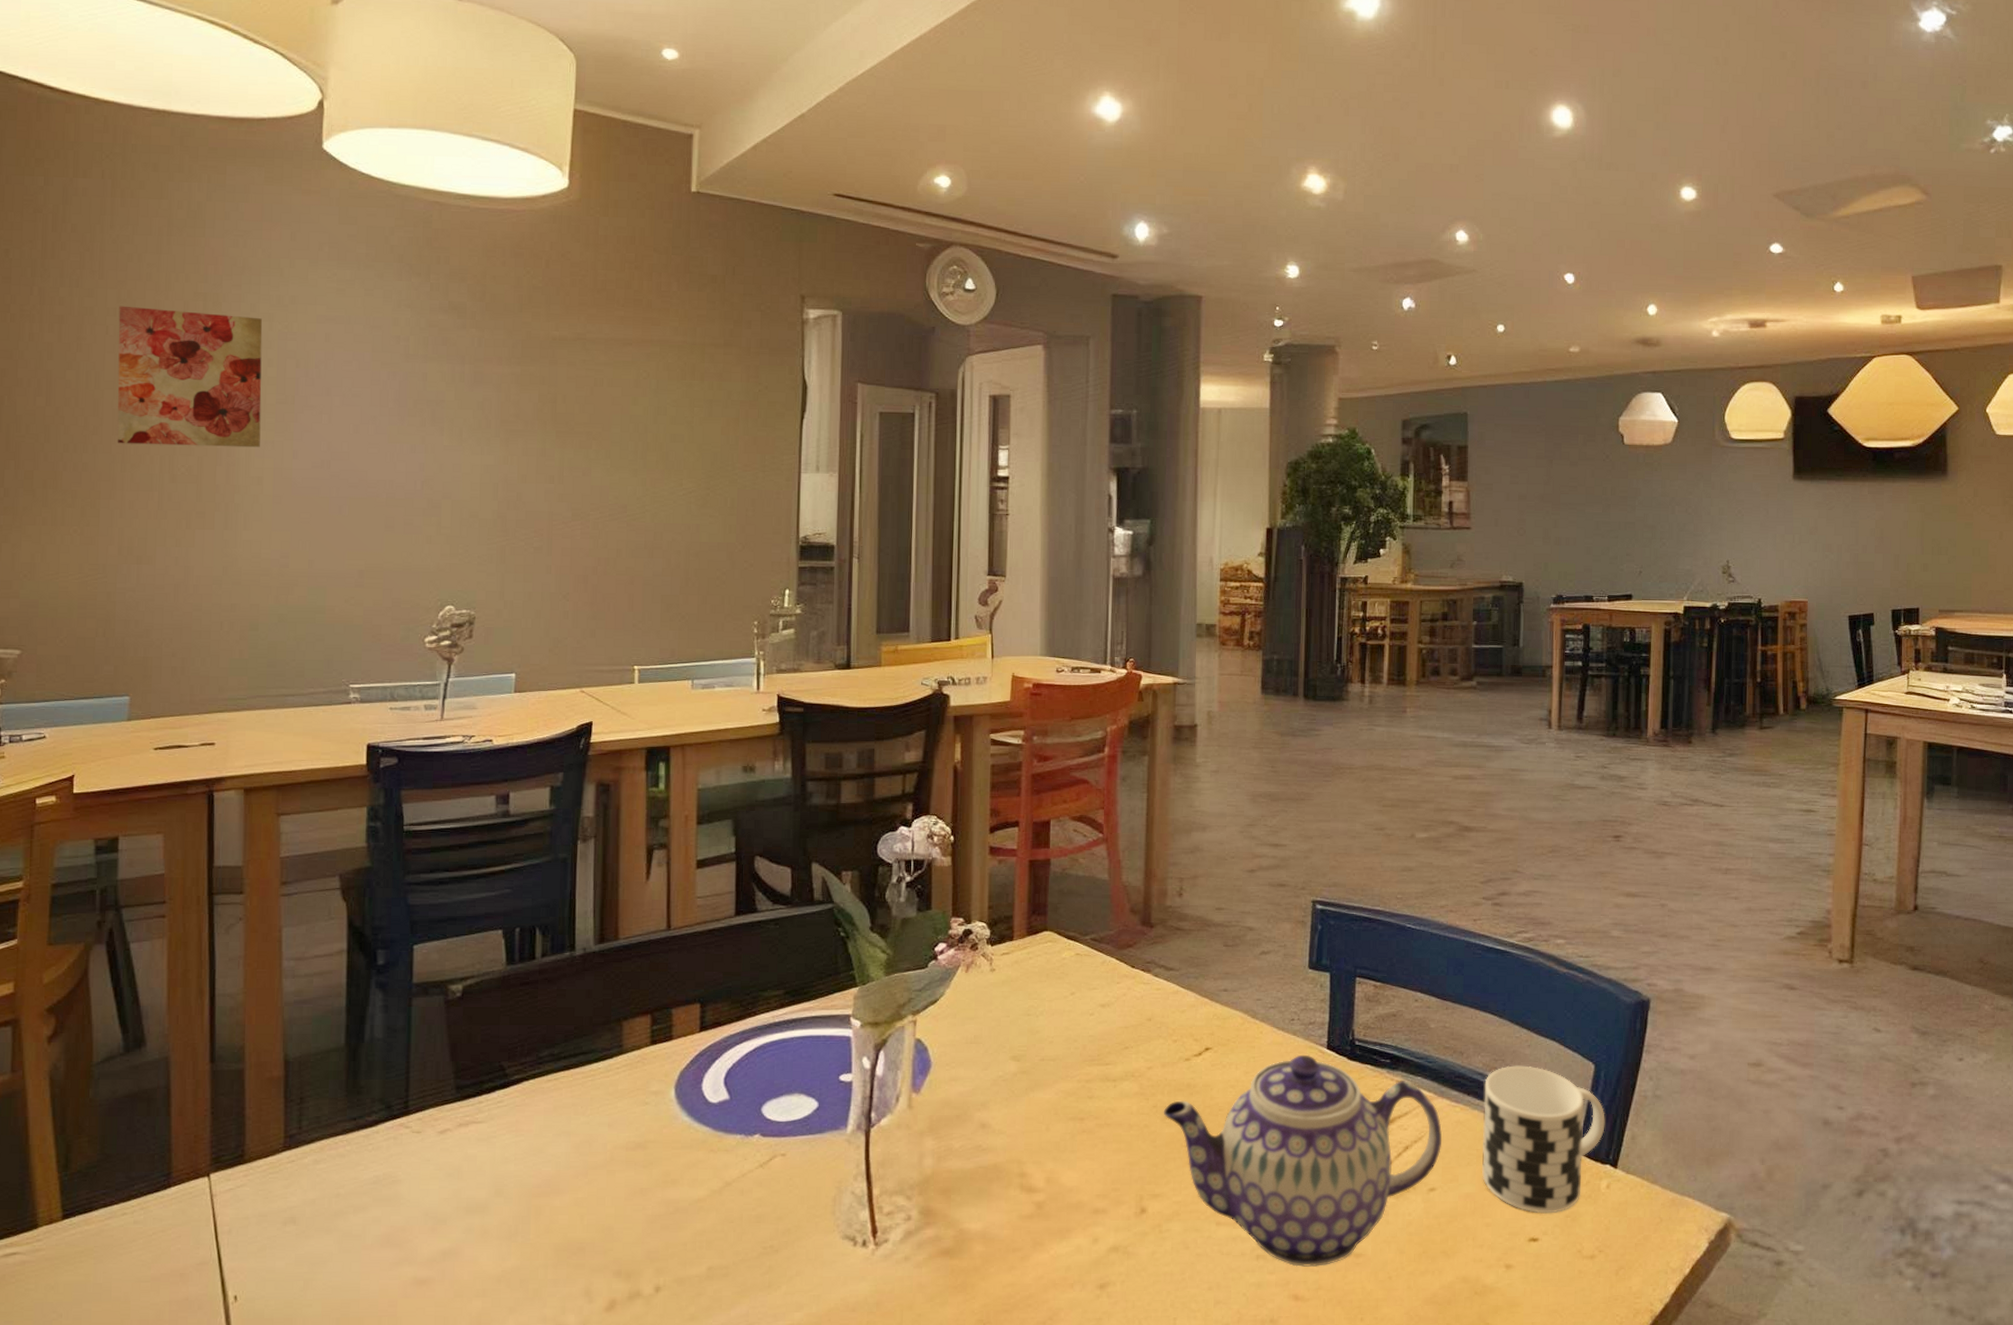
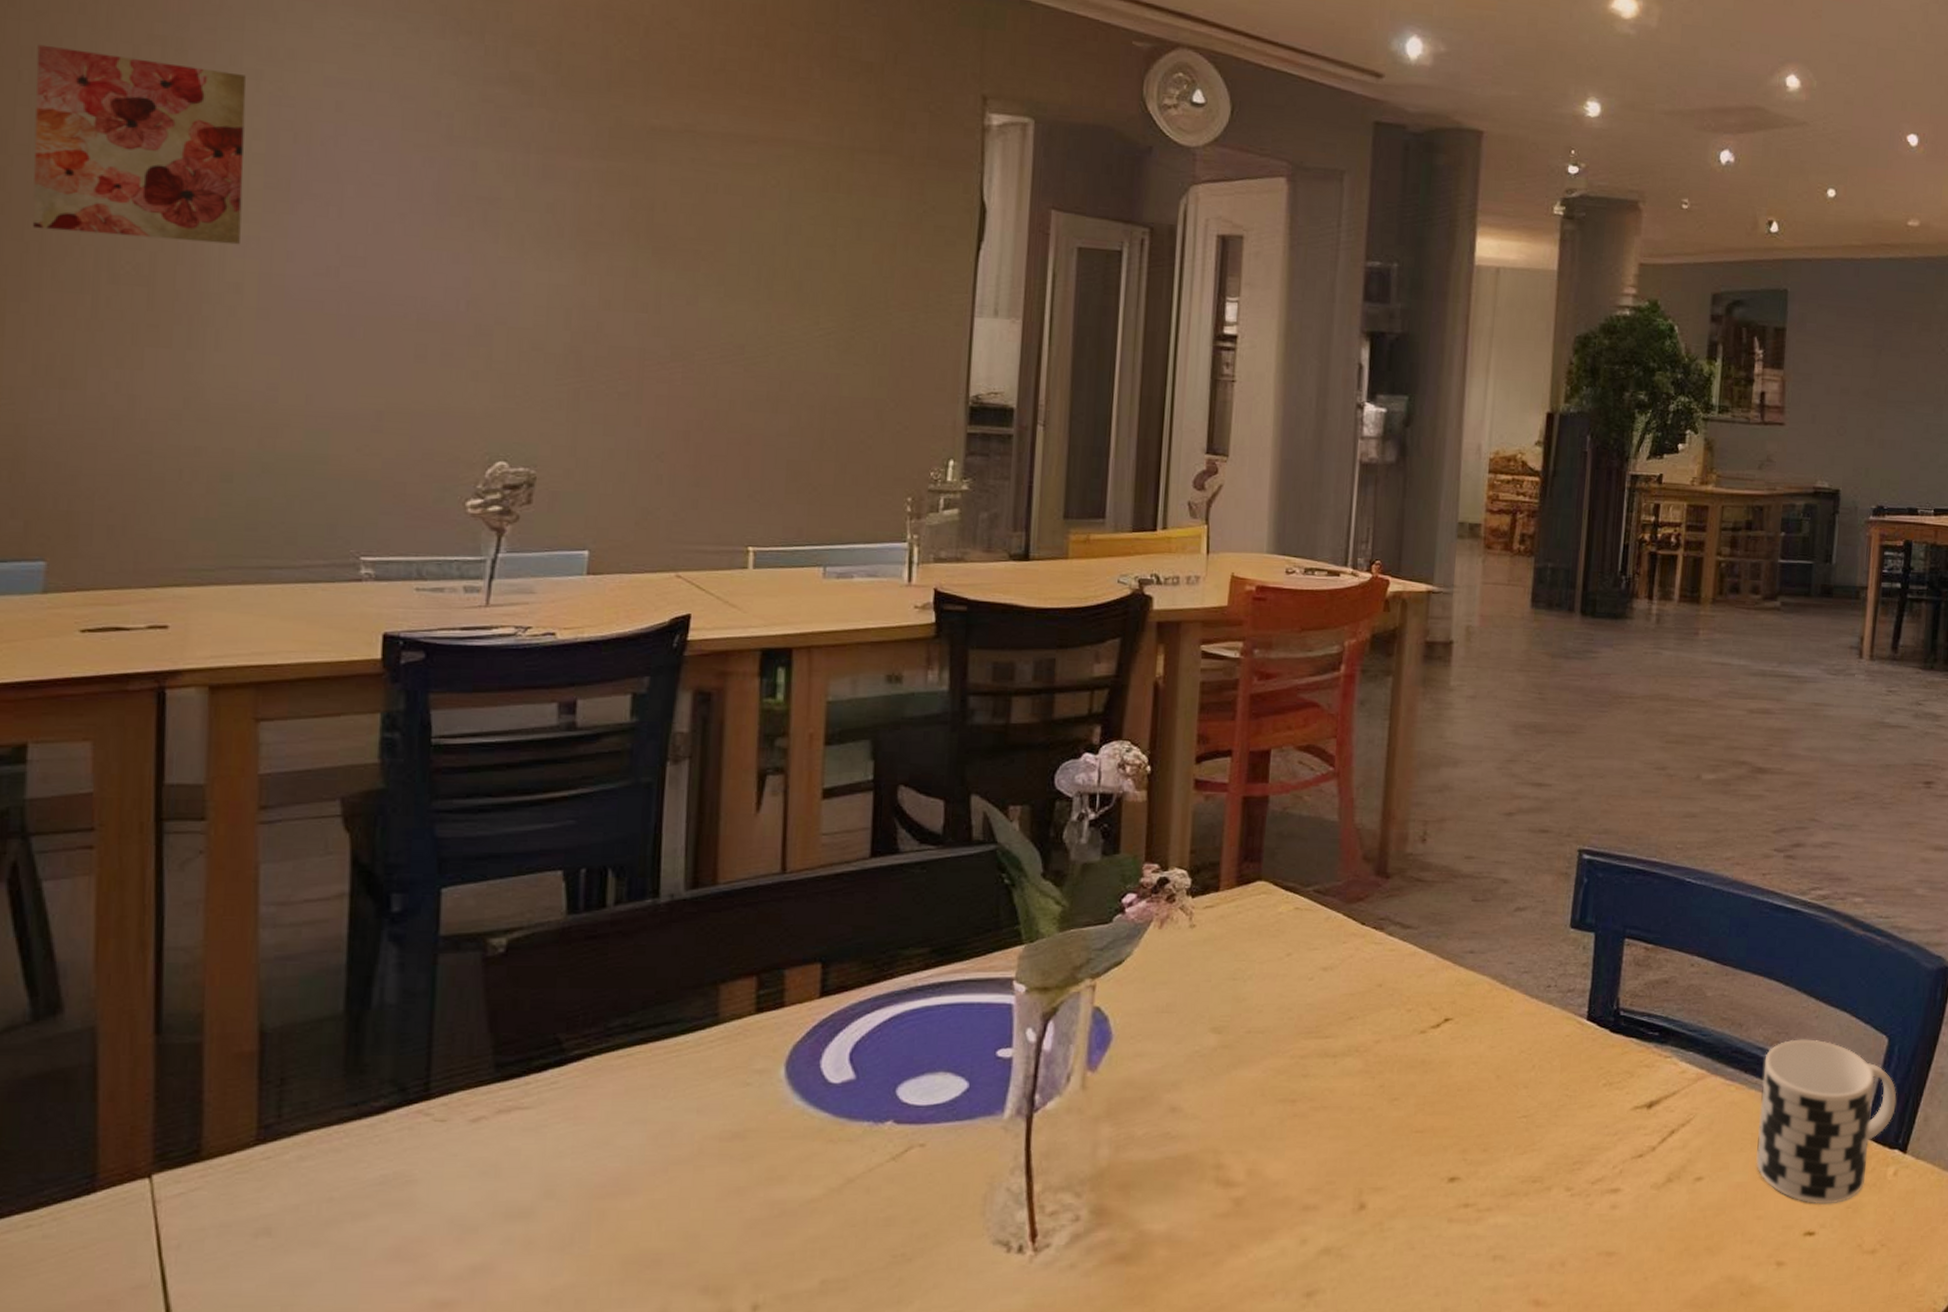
teapot: present [1163,1054,1442,1267] -> none [1391,1026,1713,1268]

